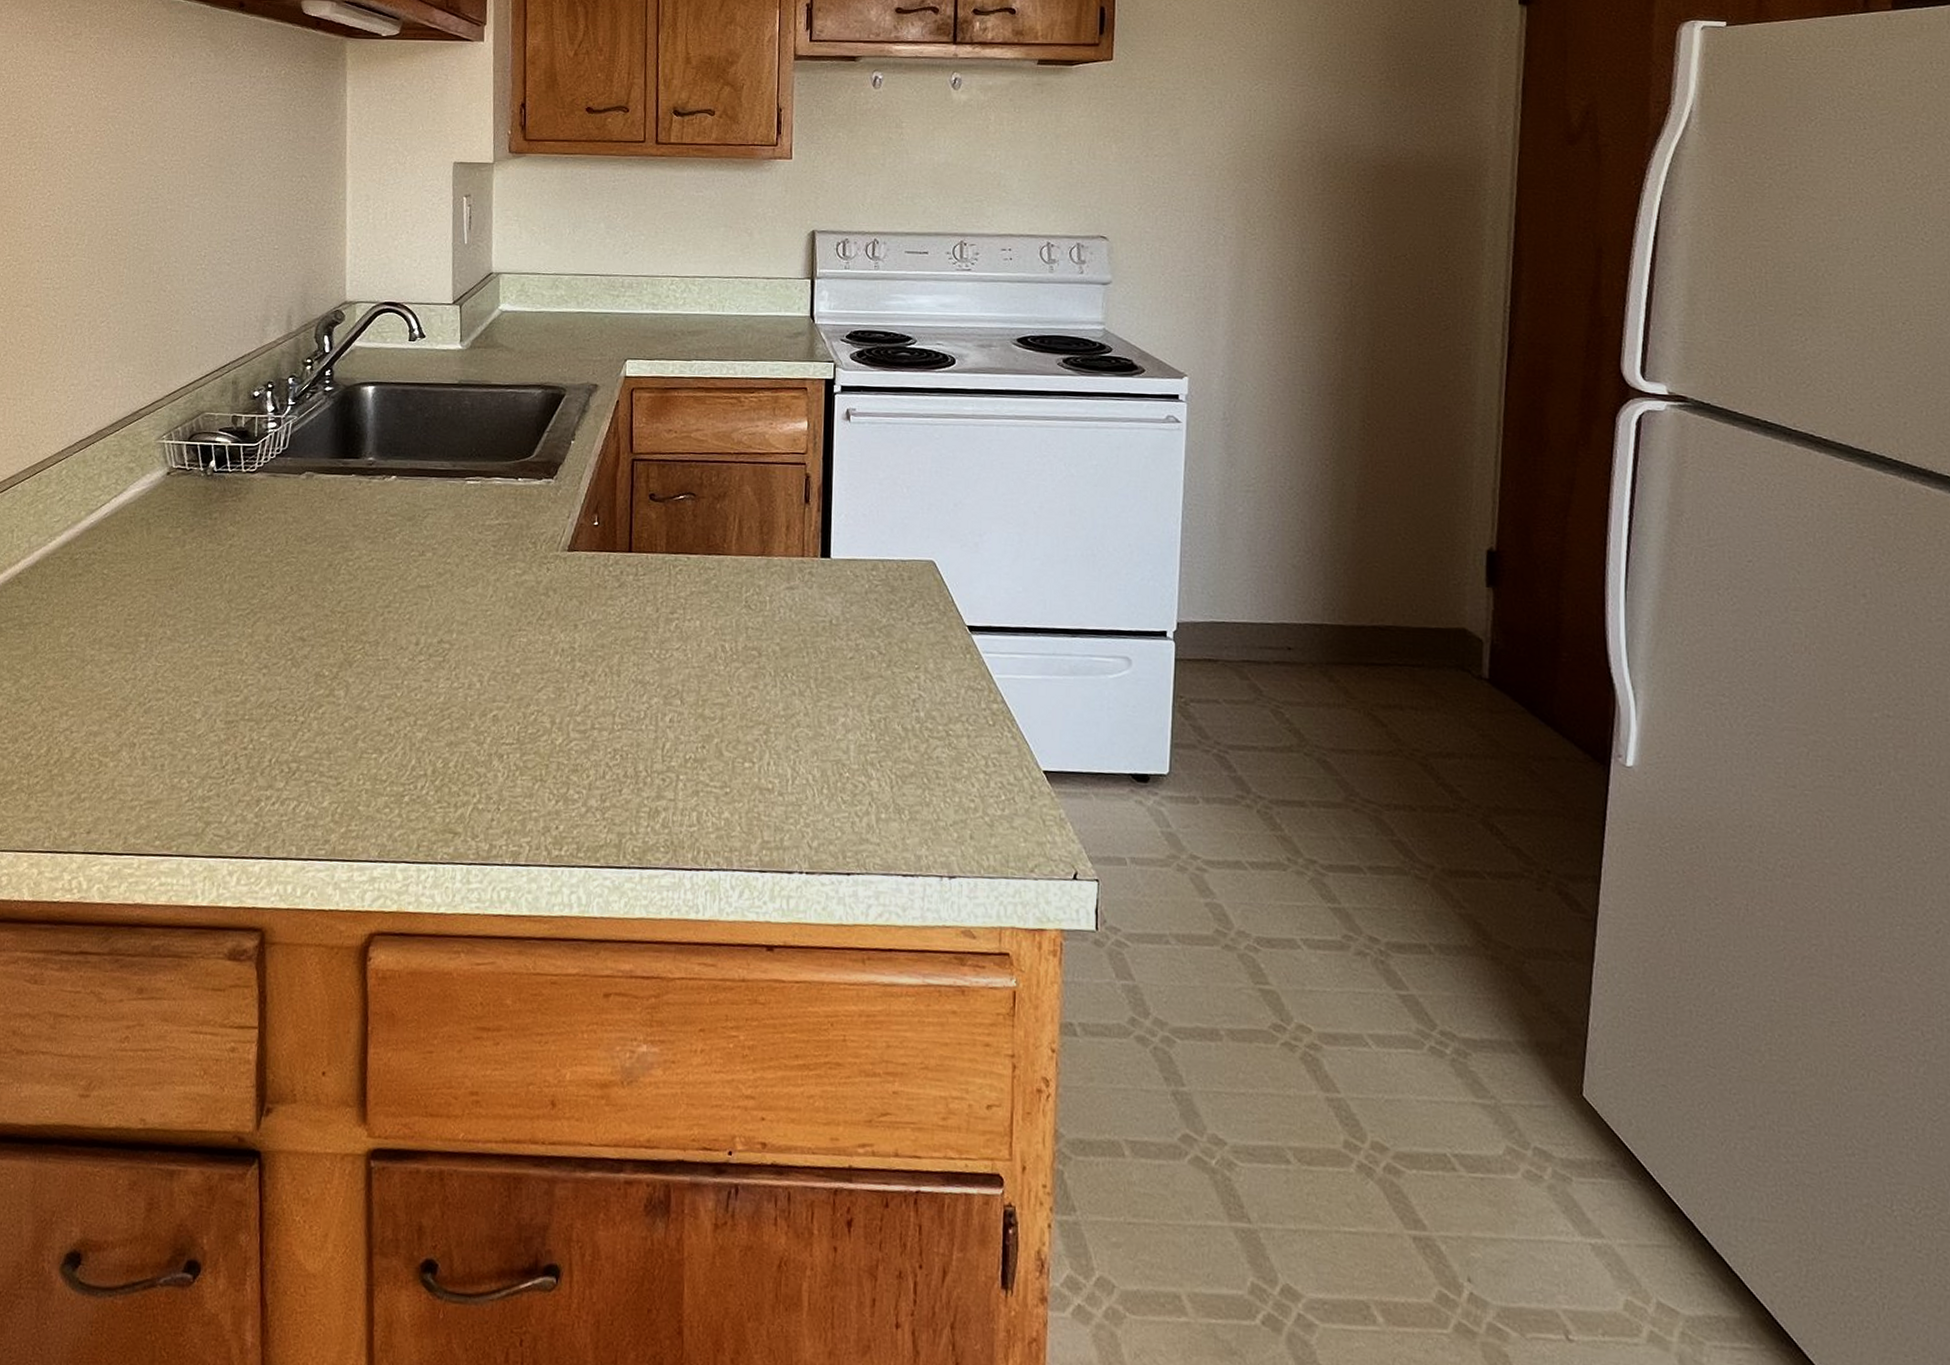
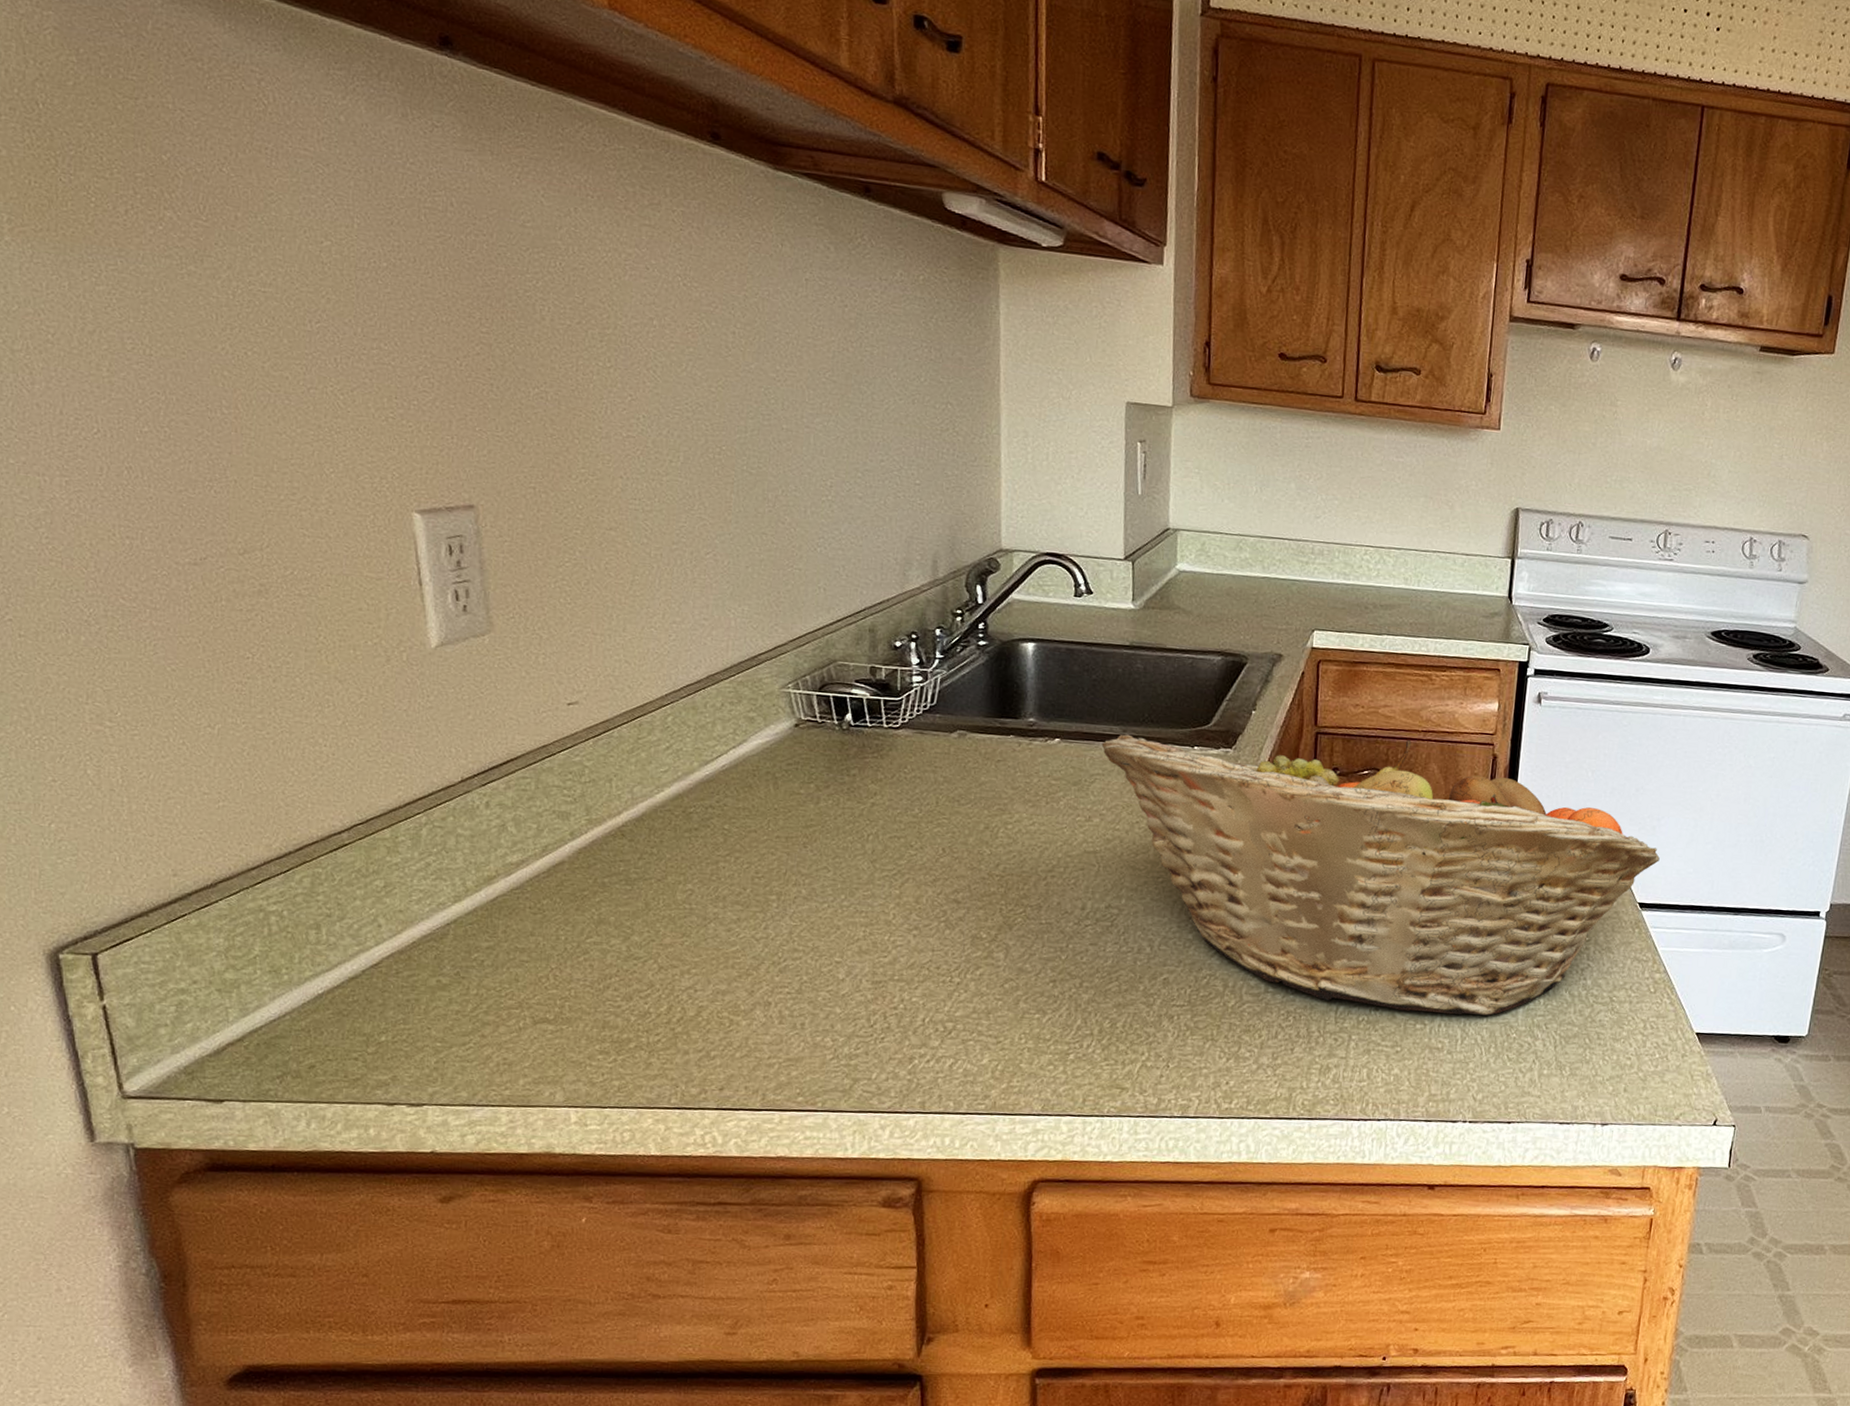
fruit basket: none [433,462,986,753] -> present [1101,734,1660,1016]

